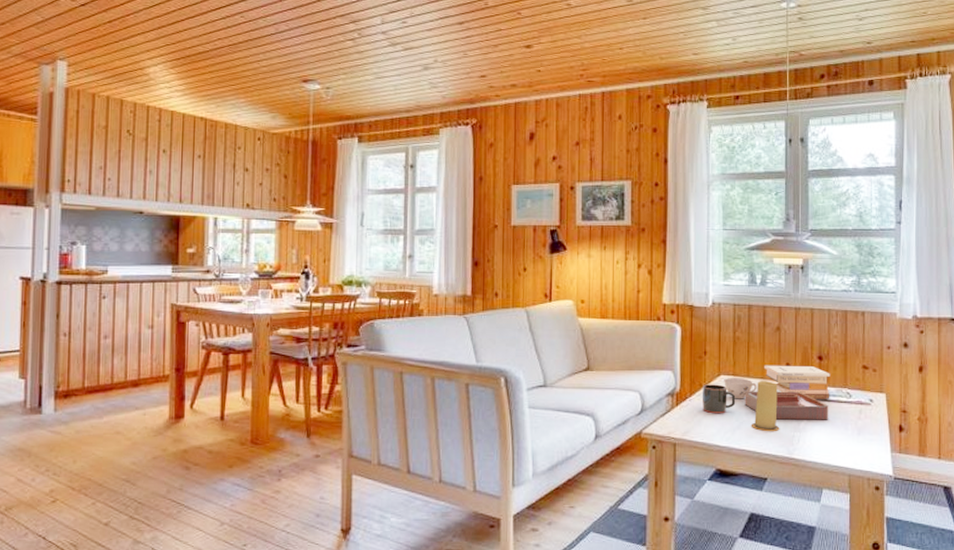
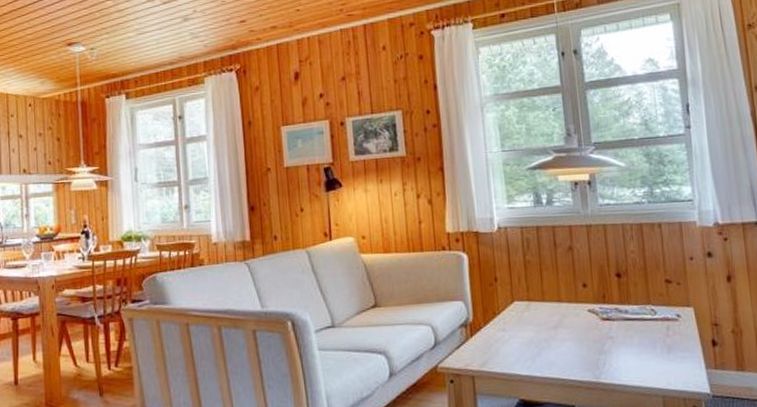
mug: present [701,384,736,414] -> none [496,311,534,343]
teacup: present [724,377,757,399] -> none [518,302,554,325]
decorative tray: present [745,391,829,420] -> none [541,312,635,344]
candle: present [750,381,780,431] -> none [551,303,583,356]
books: present [764,365,830,400] -> none [560,284,634,320]

